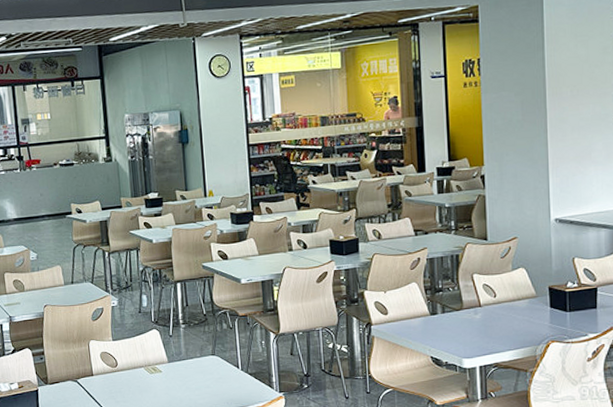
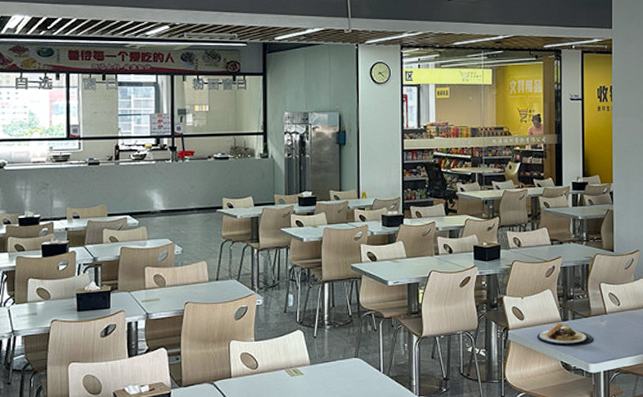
plate: none [402,317,467,341] -> present [536,323,593,347]

